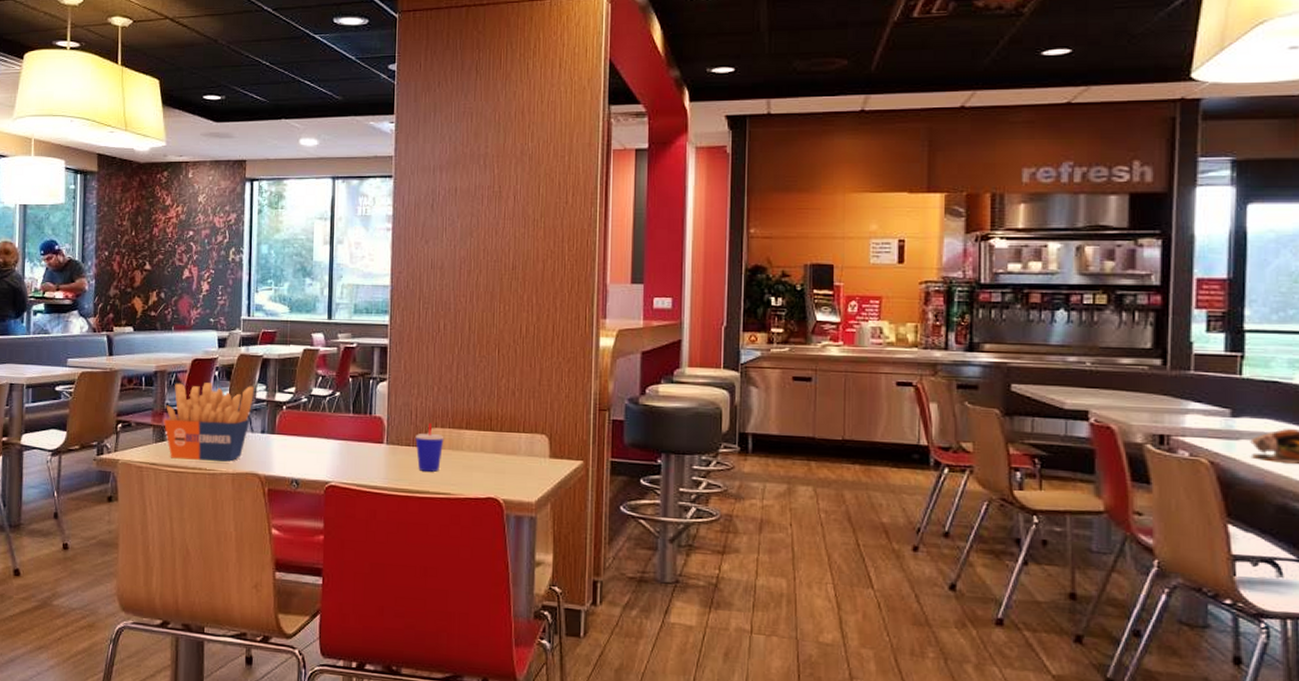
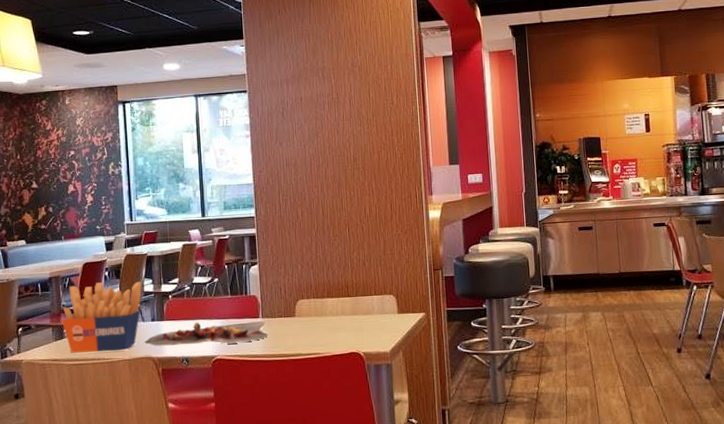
food tray: none [251,440,392,470] -> present [144,321,268,346]
beverage cup: present [415,422,444,472] -> none [286,295,311,337]

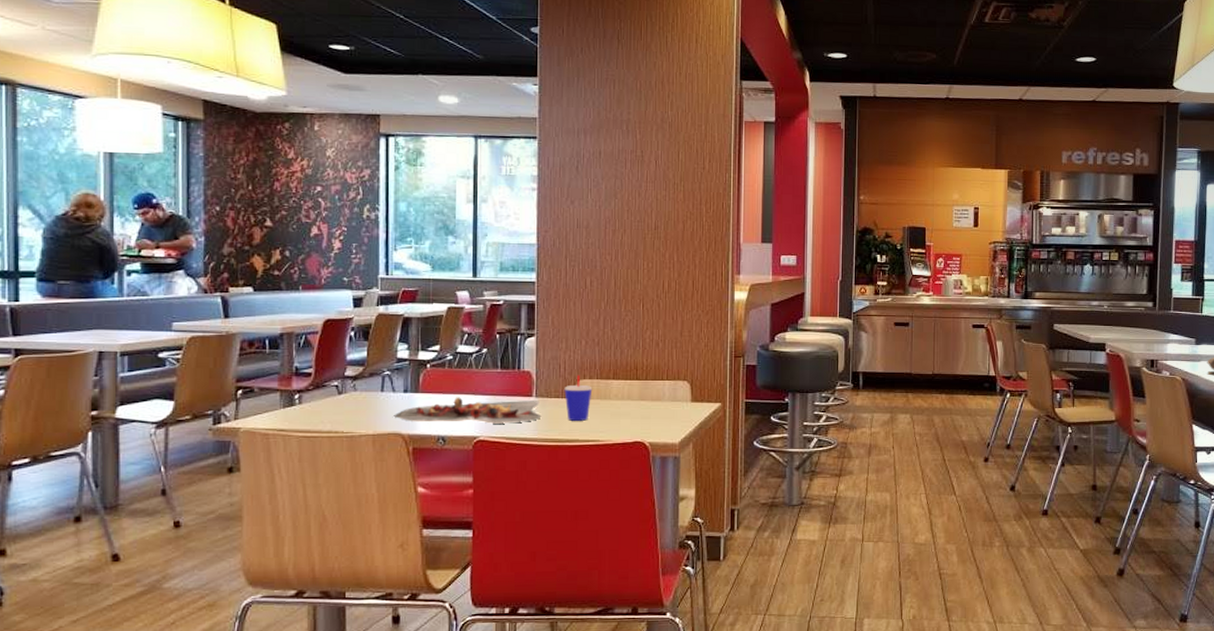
french fries: present [61,281,142,353] -> none [291,344,394,423]
beverage cup: none [286,295,311,337] -> present [564,374,593,421]

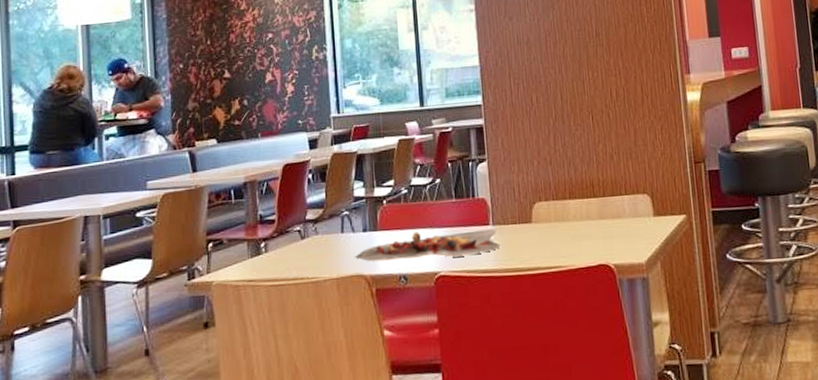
beverage cup: present [564,374,593,421] -> none [520,197,550,248]

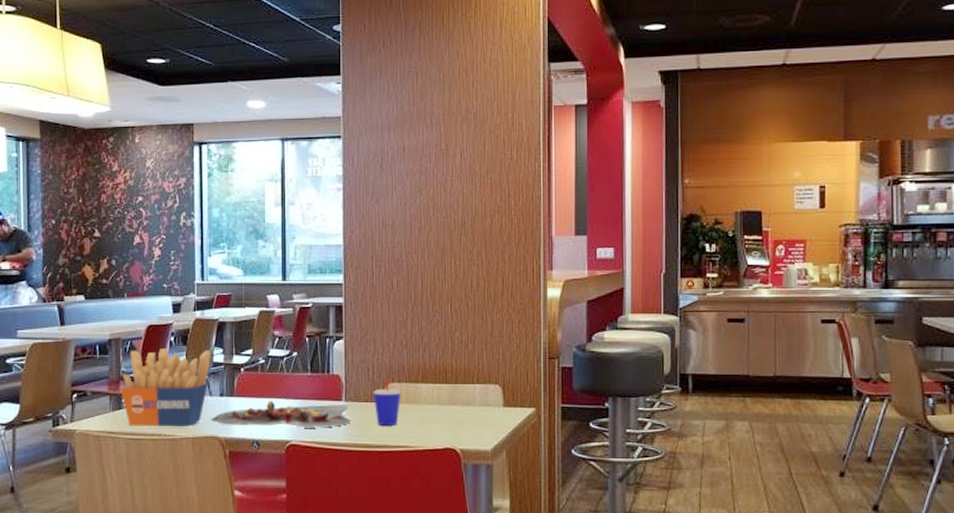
french fries: none [257,184,351,272] -> present [119,349,211,426]
beverage cup: none [520,197,550,248] -> present [373,378,401,426]

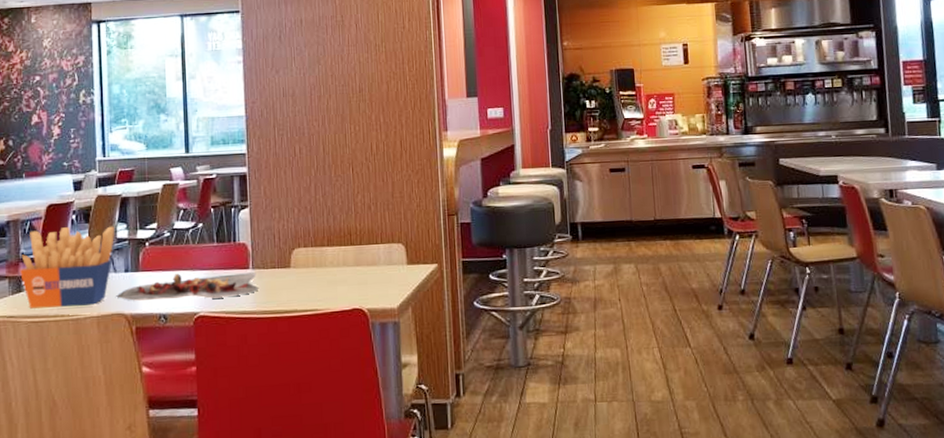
beverage cup: present [373,378,401,426] -> none [280,243,308,291]

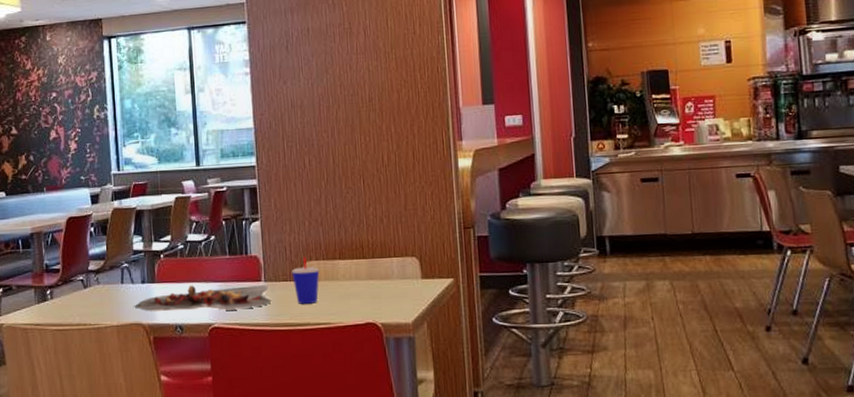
french fries: present [19,226,114,309] -> none [43,238,131,317]
beverage cup: none [280,243,308,291] -> present [291,256,320,304]

